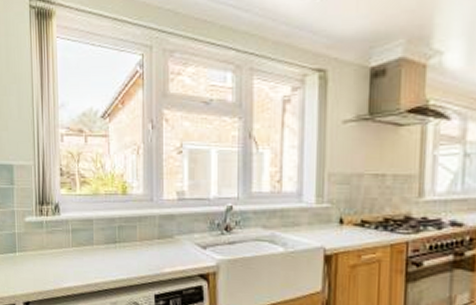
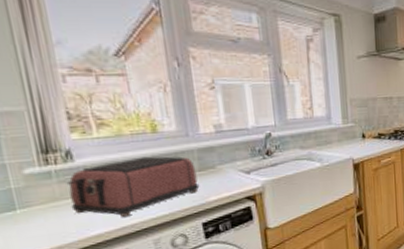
toaster: none [52,217,157,275] -> present [66,156,200,218]

